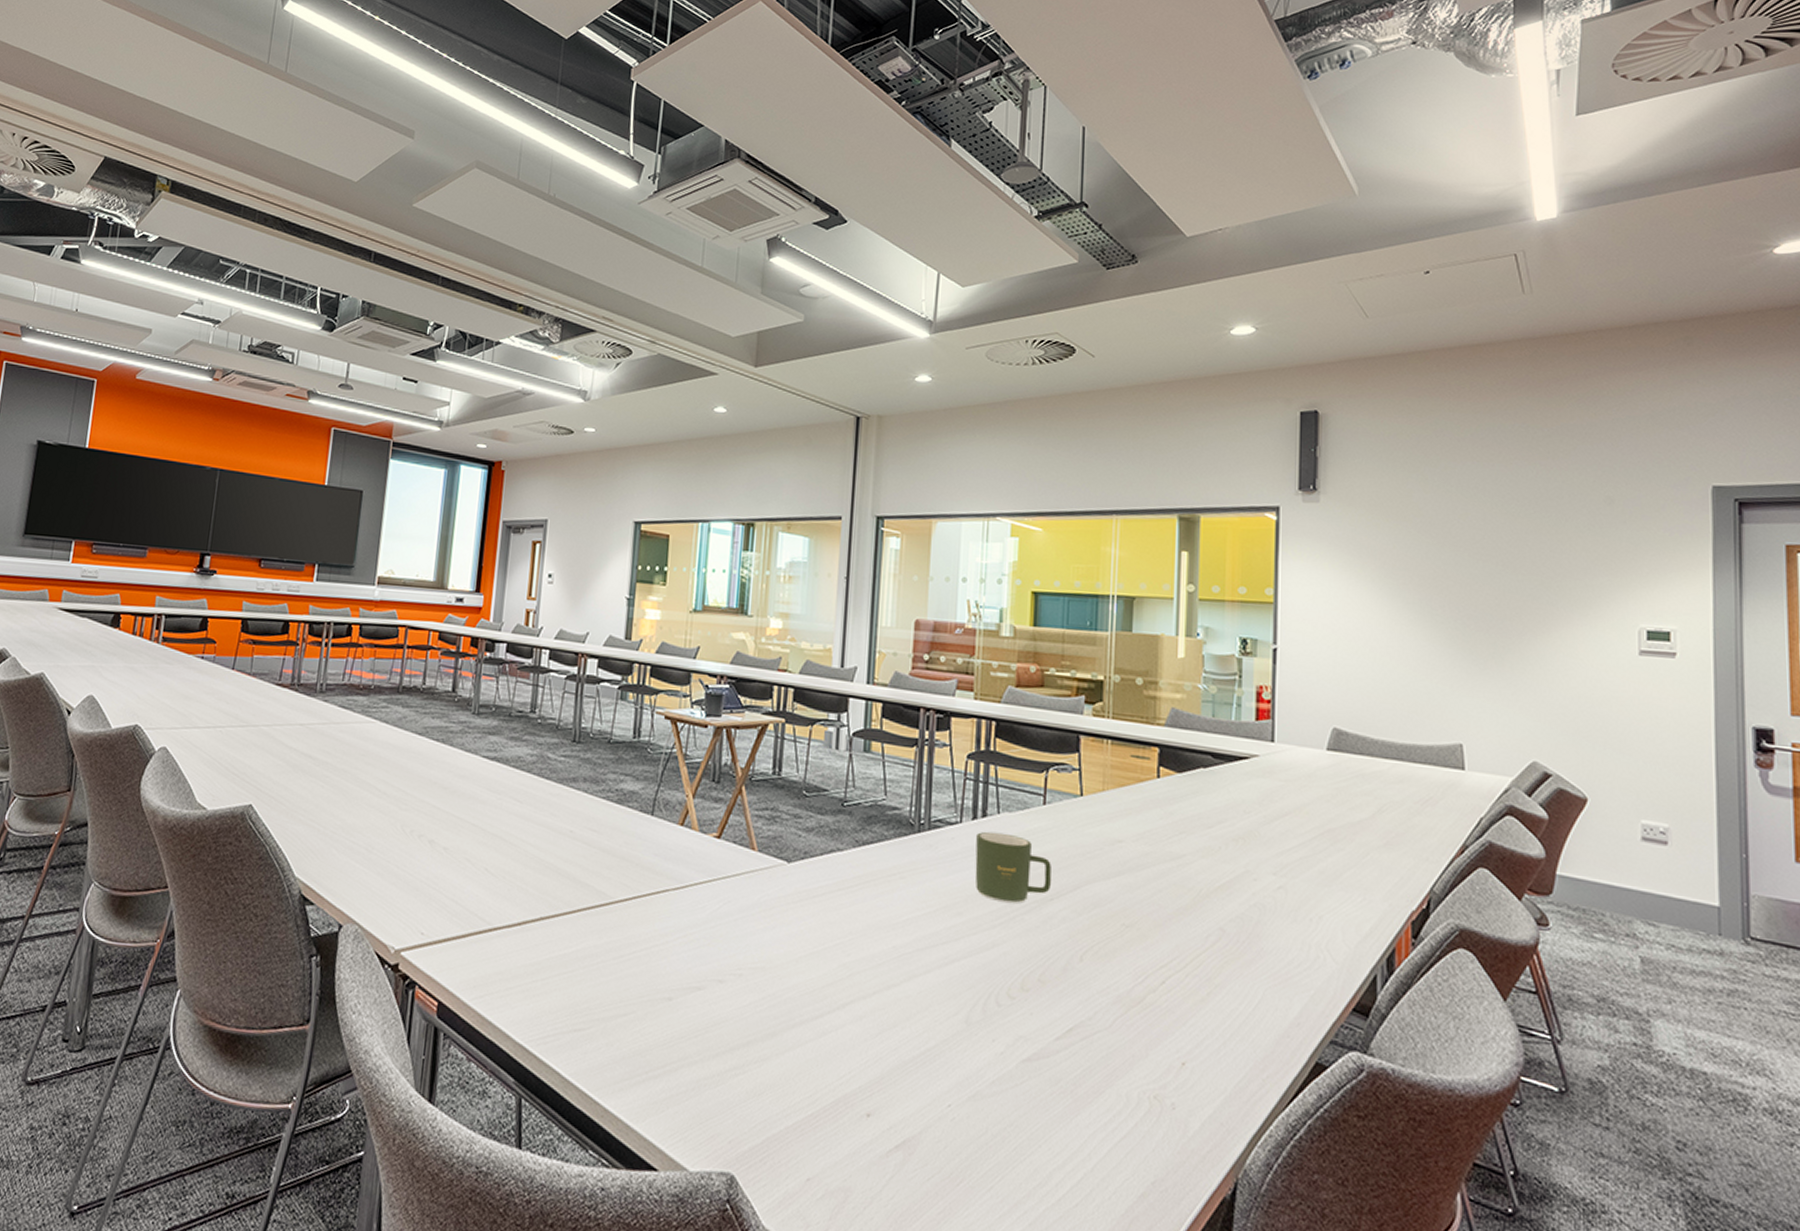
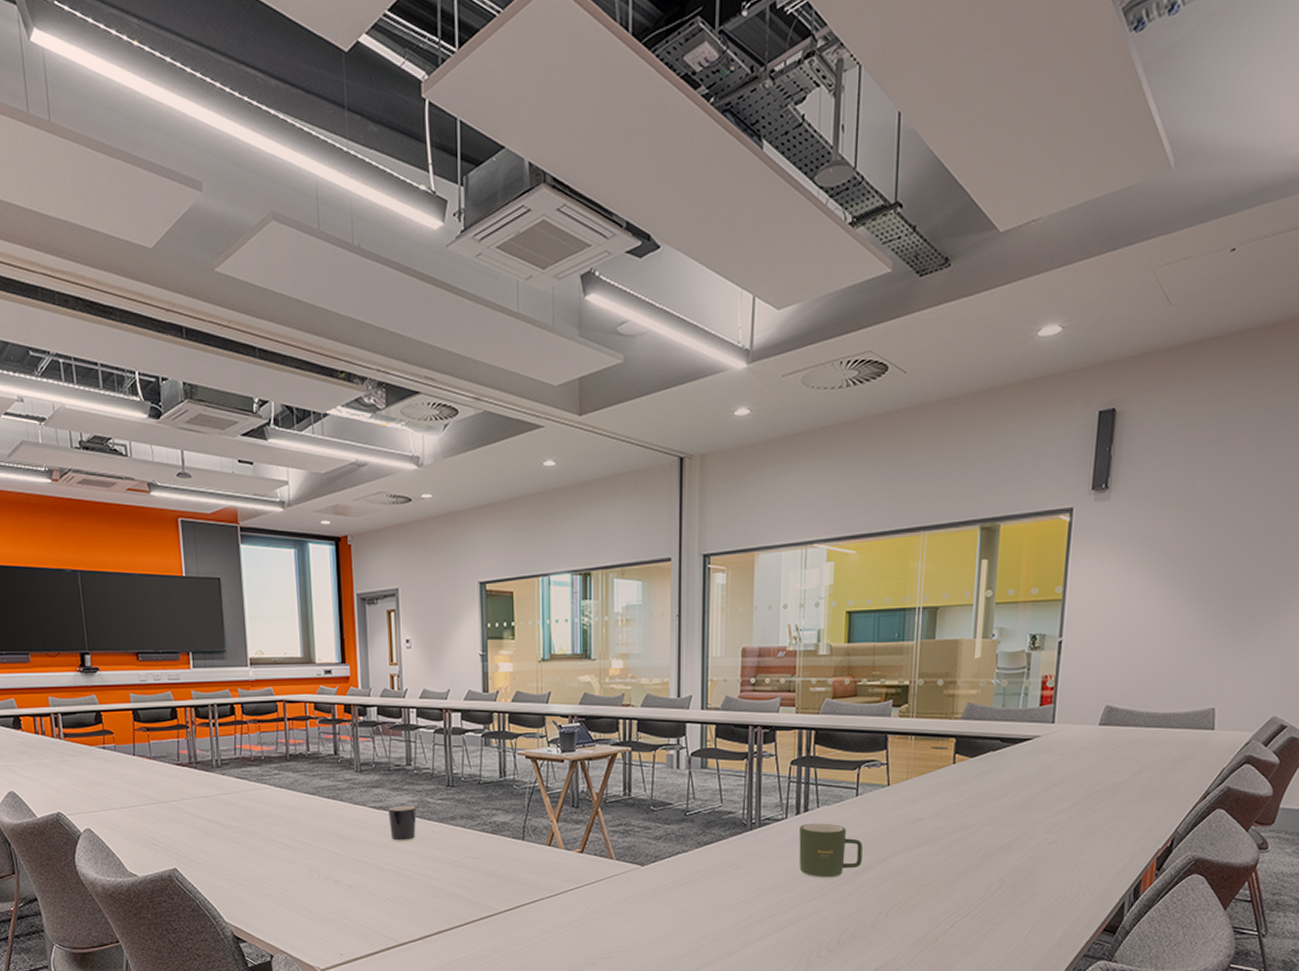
mug: none [501,757,535,804] -> present [388,805,417,843]

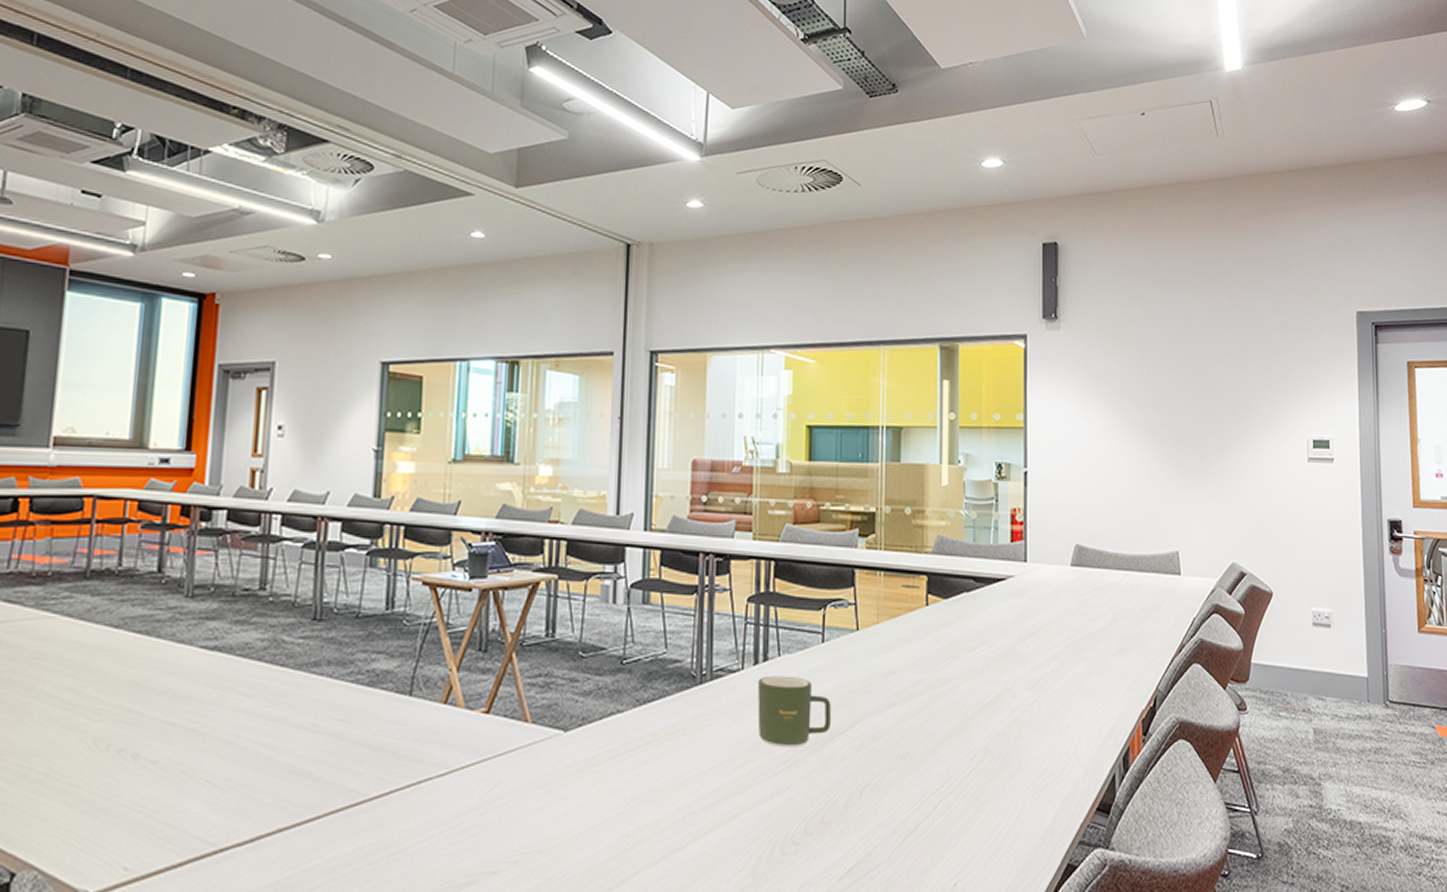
mug: present [388,805,417,843] -> none [224,645,266,699]

